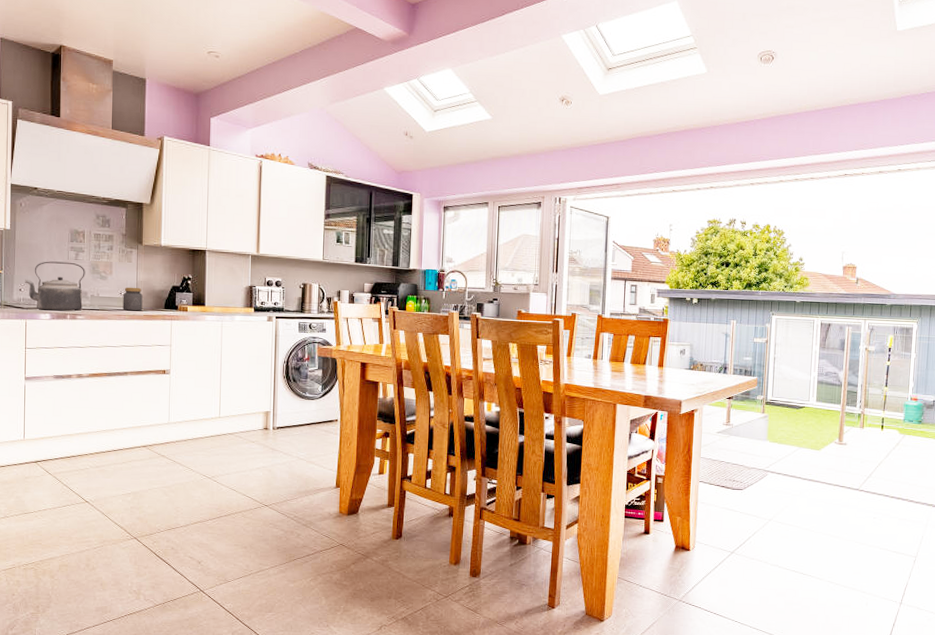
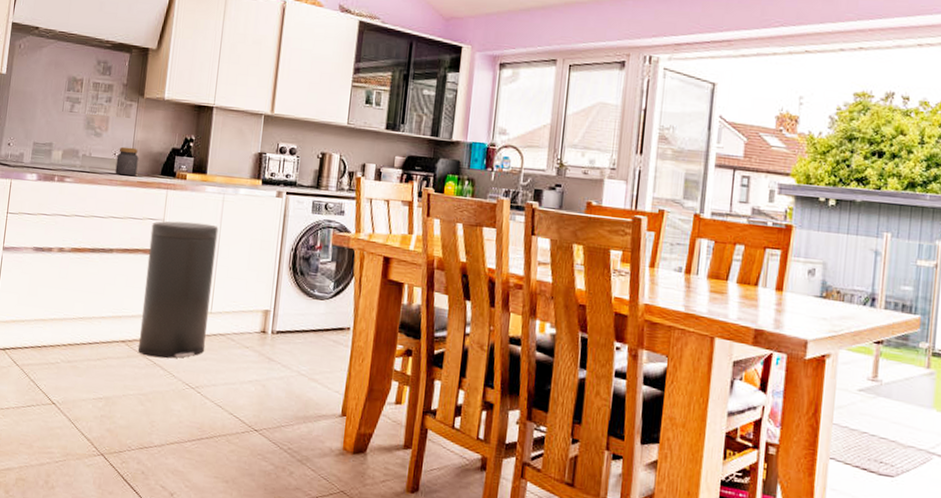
kettle: present [25,261,85,311] -> none [15,112,80,172]
pedal bin: none [158,345,220,457] -> present [138,221,219,358]

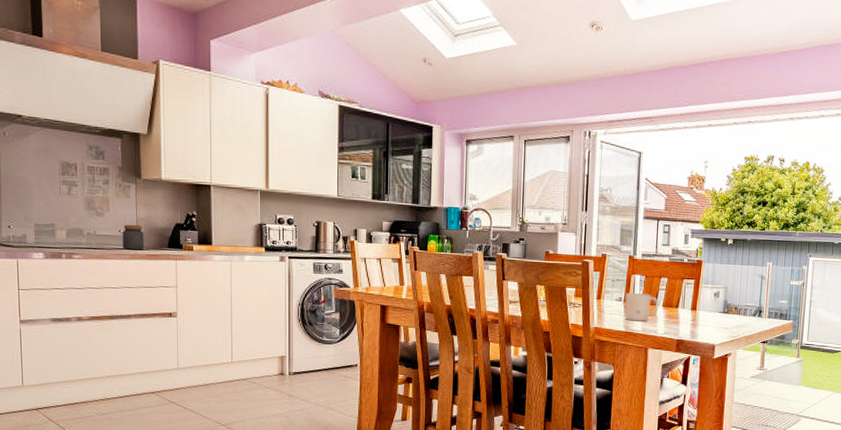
pedal bin: present [138,221,219,358] -> none [165,287,230,403]
mug: none [685,262,732,301] -> present [624,293,659,322]

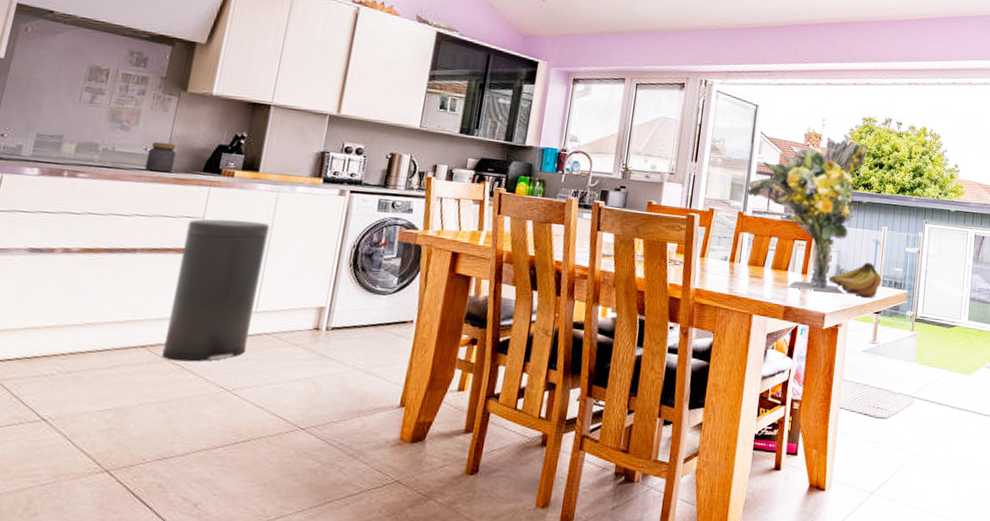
pedal bin: none [165,287,230,403] -> present [162,219,270,362]
mug: present [624,293,659,322] -> none [729,252,768,284]
bouquet: none [635,179,750,326] -> present [746,137,867,294]
fruit: none [717,297,768,329] -> present [828,262,882,298]

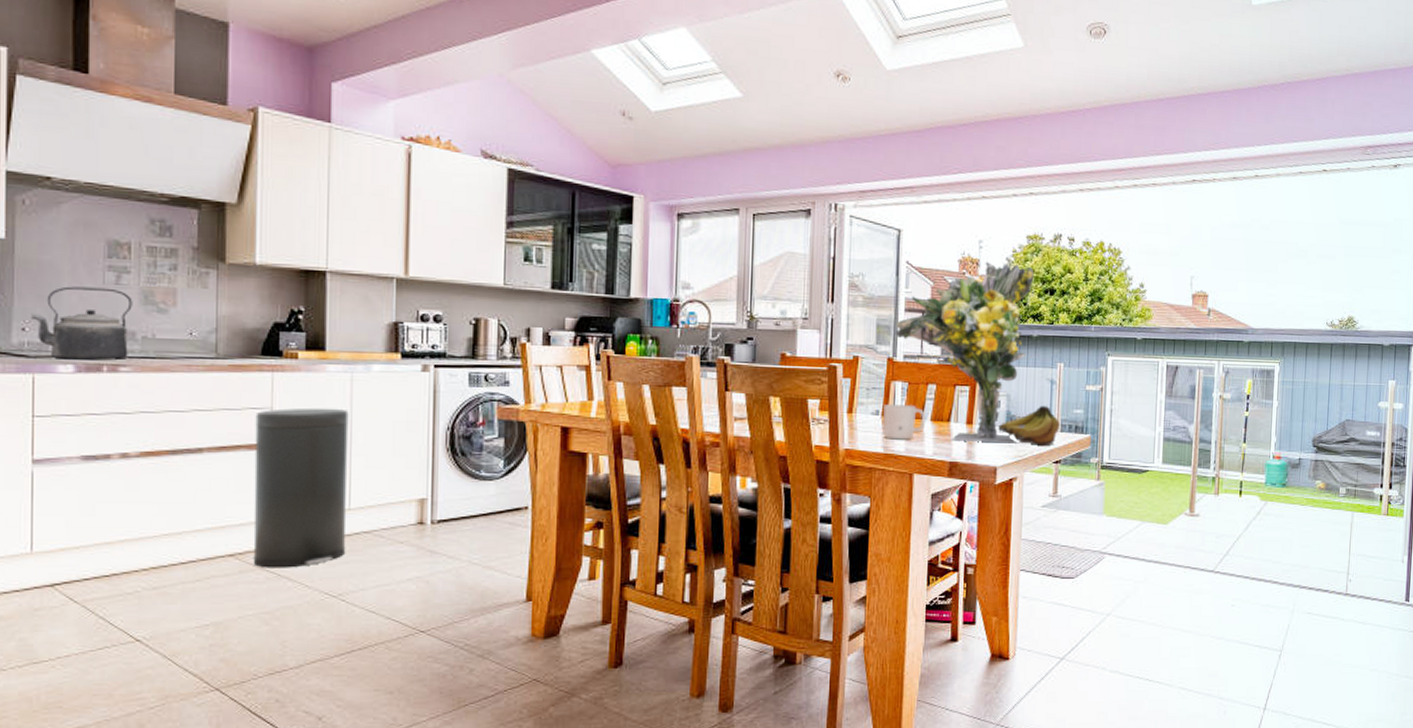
kettle: none [11,101,102,167] -> present [31,286,133,361]
jar: present [144,141,176,173] -> none [194,324,226,360]
mug: none [729,252,768,284] -> present [883,404,927,440]

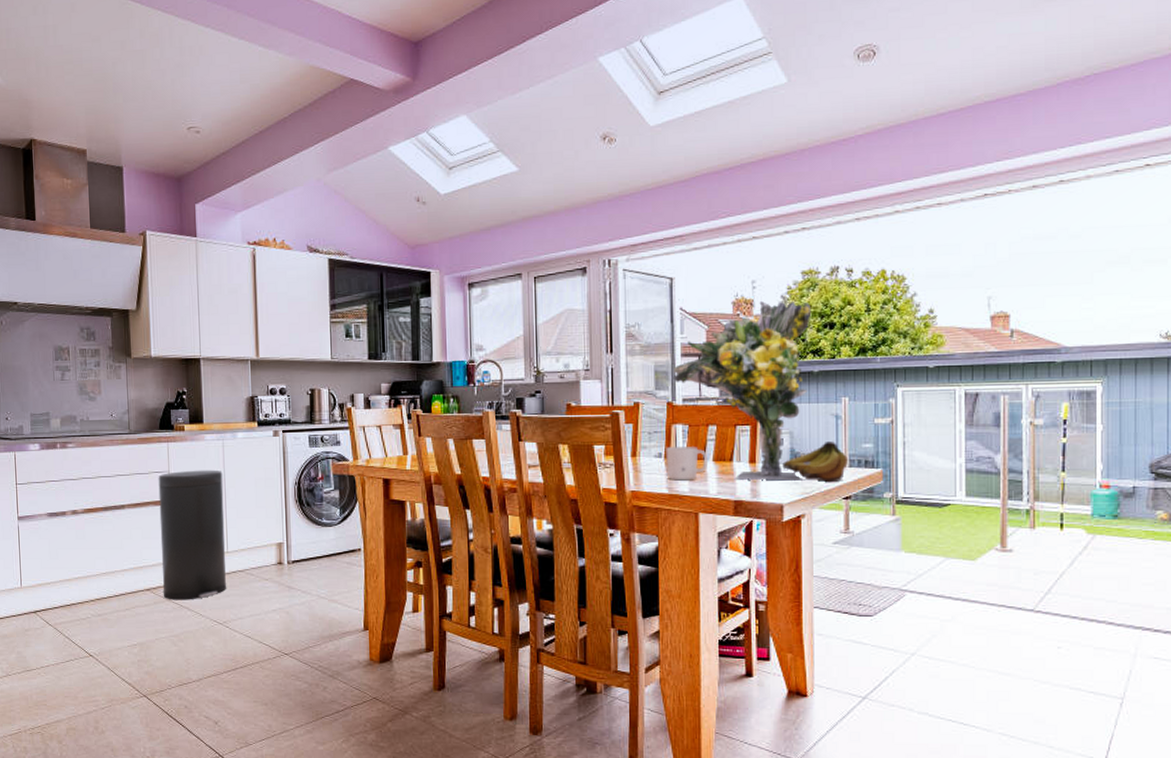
kettle: present [31,286,133,361] -> none [11,383,73,440]

